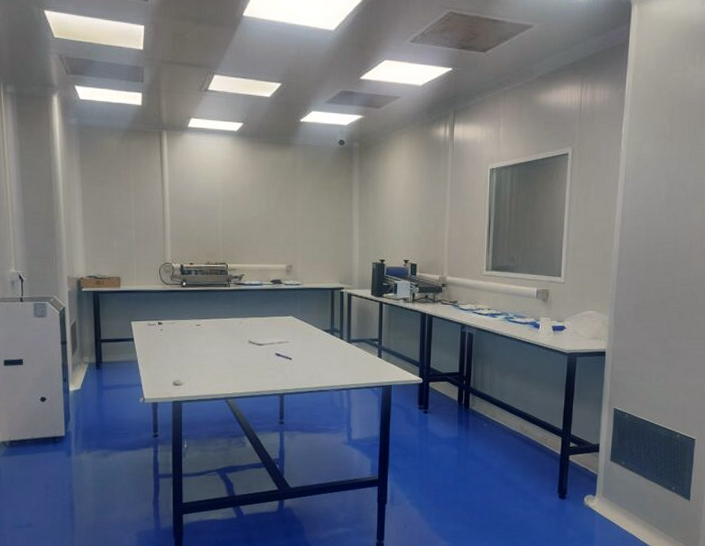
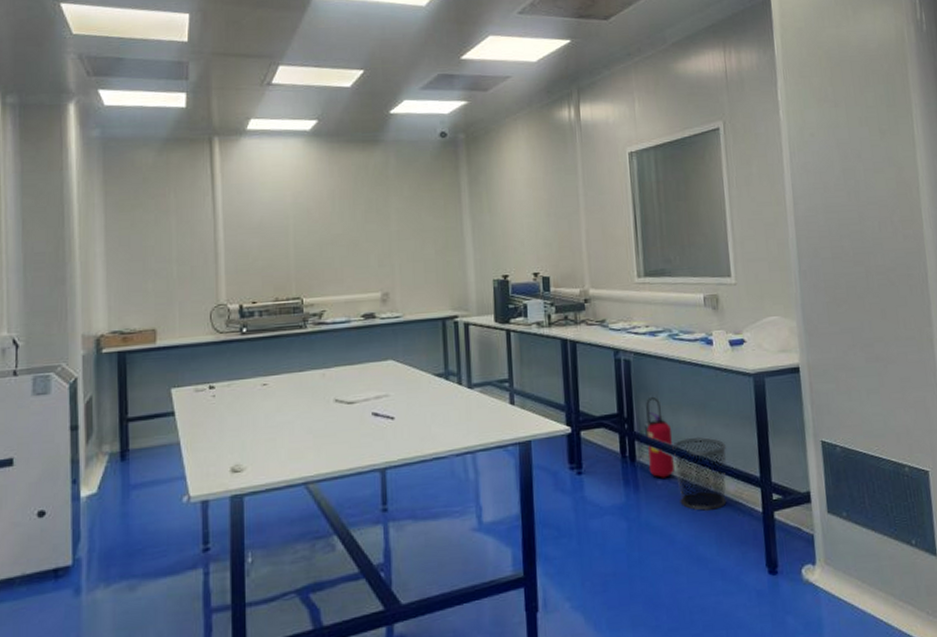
fire extinguisher: none [478,362,498,423] -> present [644,396,674,478]
waste bin: none [498,395,539,450] -> present [672,436,727,512]

